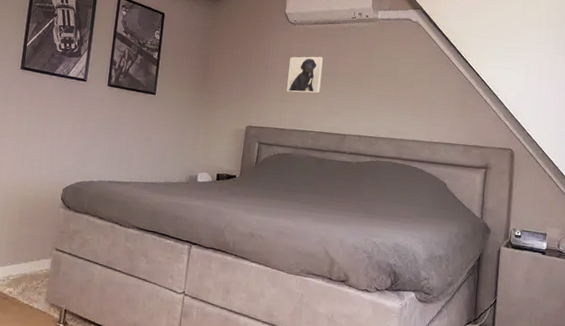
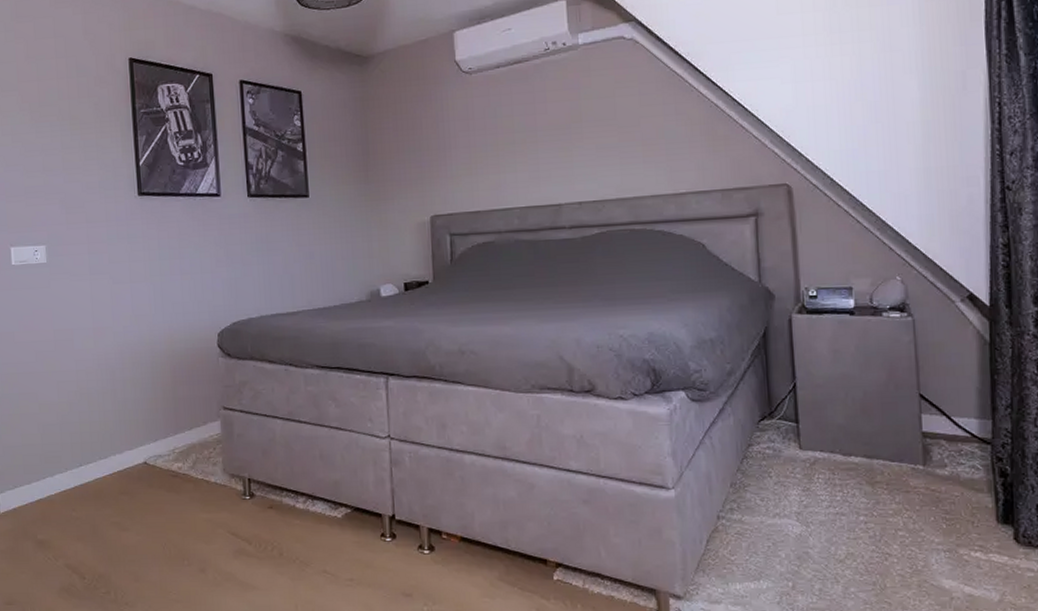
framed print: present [287,56,323,93] -> none [472,109,519,163]

